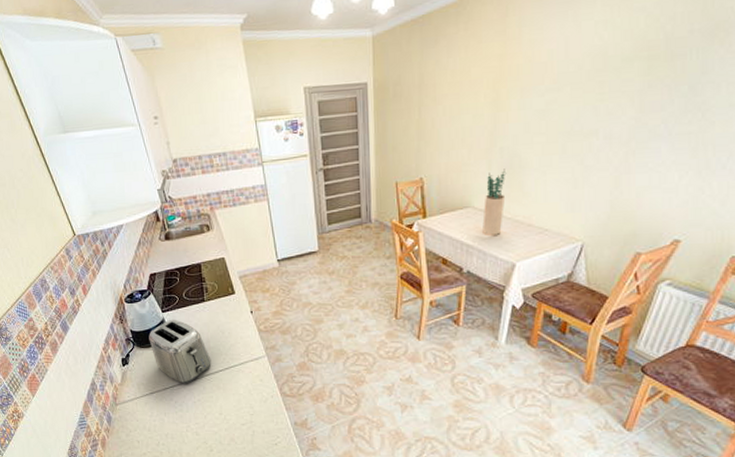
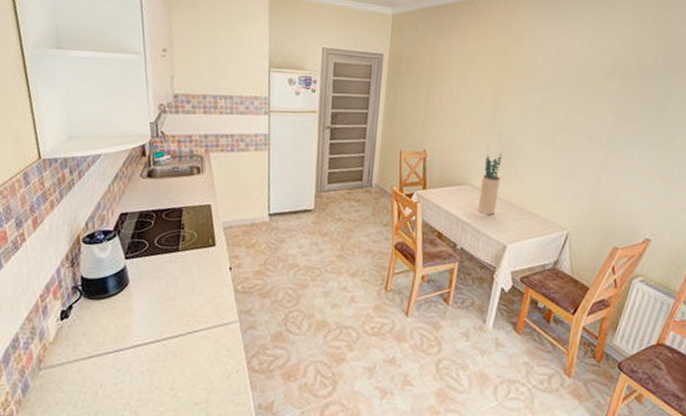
toaster: present [149,319,212,384] -> none [101,268,173,349]

